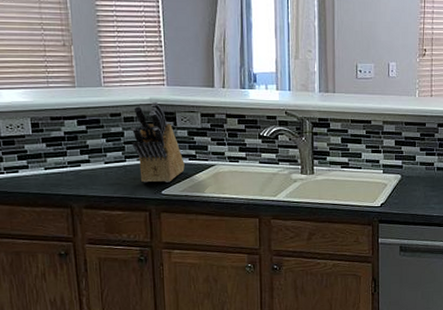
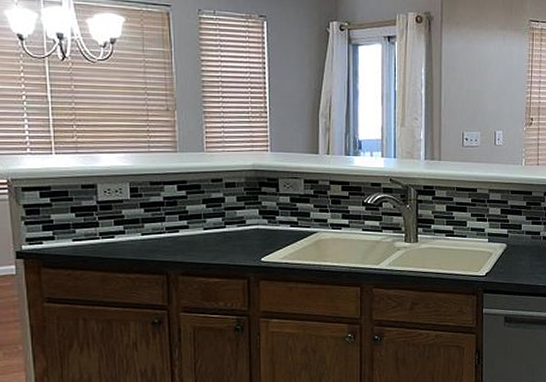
knife block: present [131,101,185,183] -> none [232,167,286,250]

